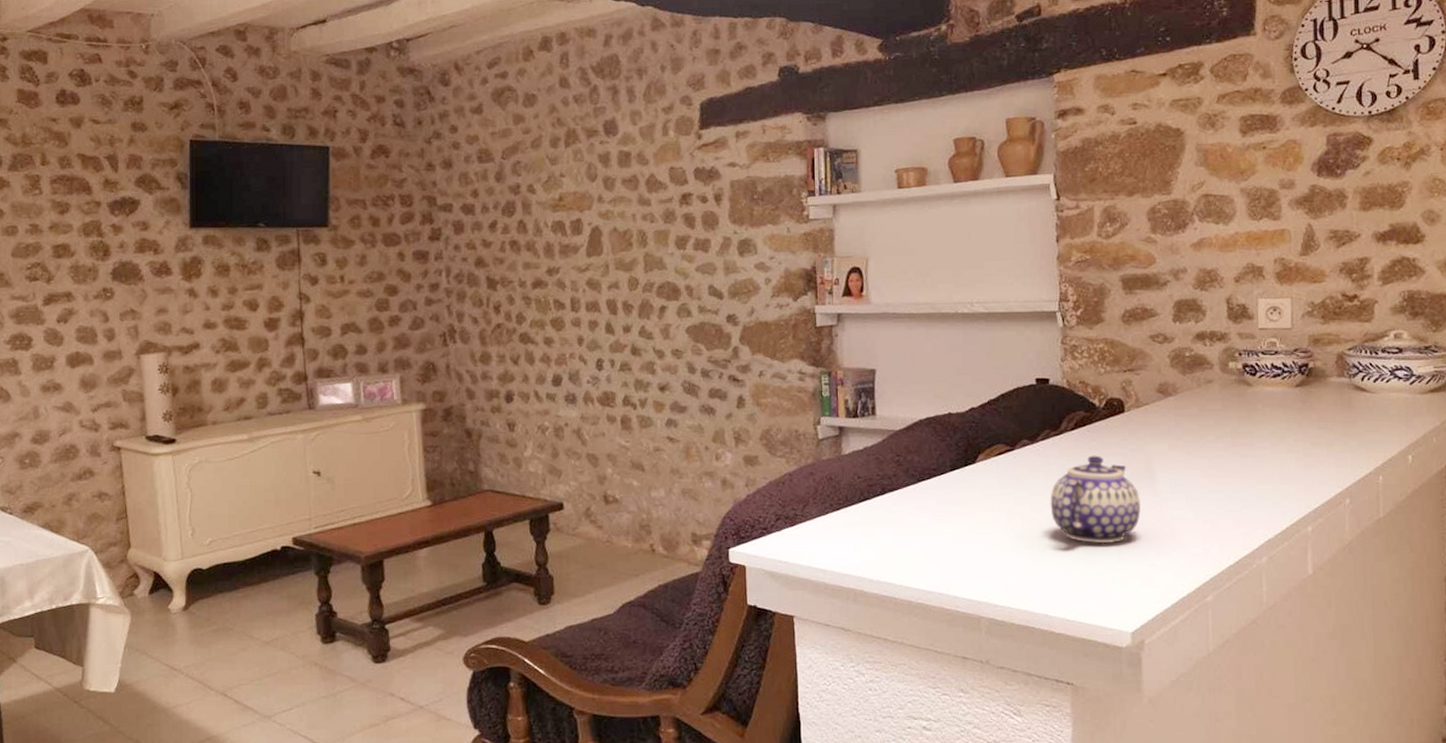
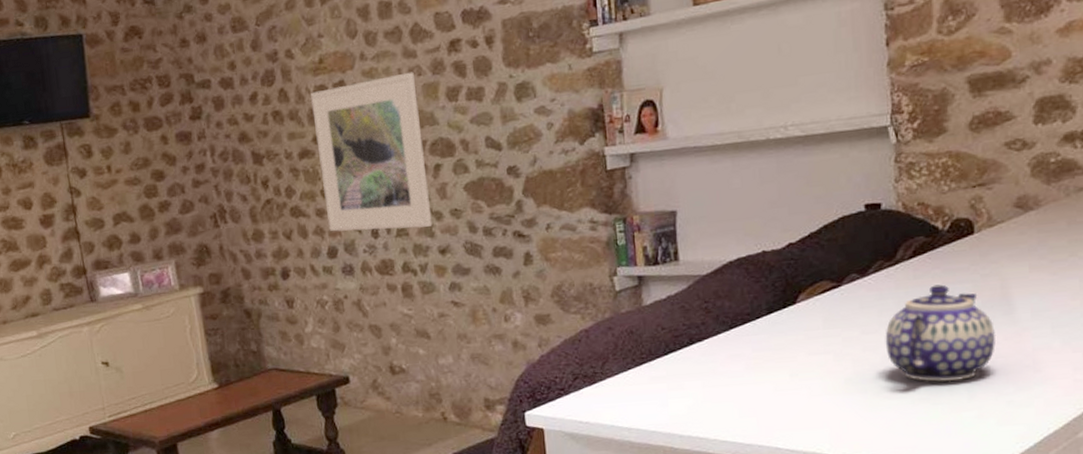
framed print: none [549,218,654,364] -> present [311,72,433,232]

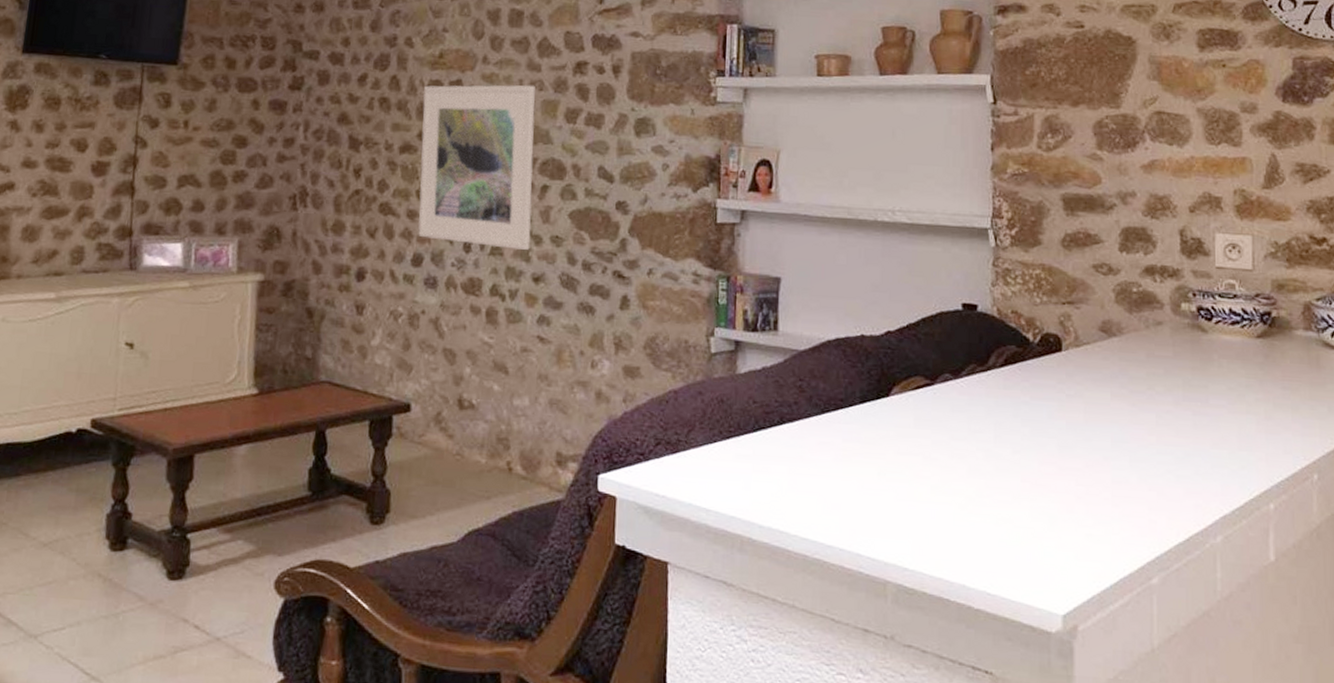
teapot: present [885,284,996,382] -> none [973,398,1078,505]

